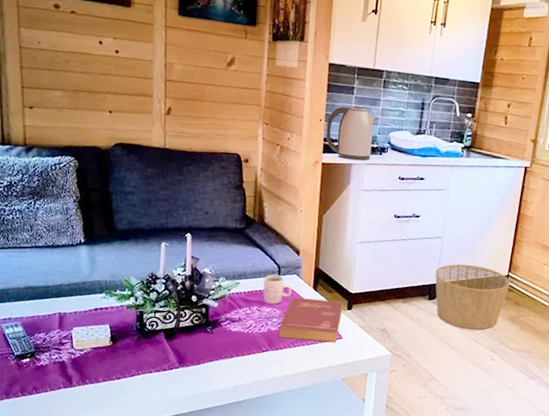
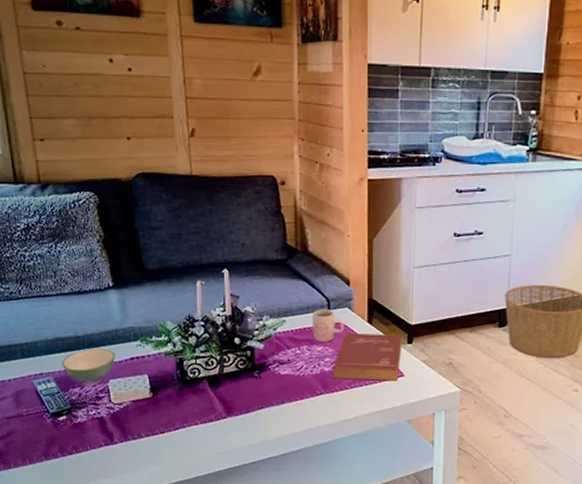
bowl: none [30,298,81,333] -> present [62,348,115,387]
kettle: present [325,106,375,161] -> none [370,111,424,175]

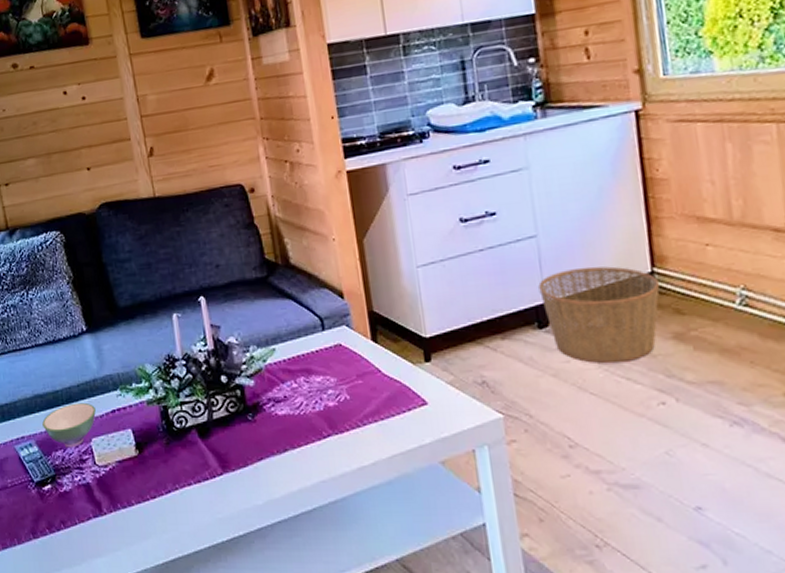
mug: present [312,309,345,342] -> none [305,330,346,371]
book: present [332,333,403,382] -> none [337,352,421,416]

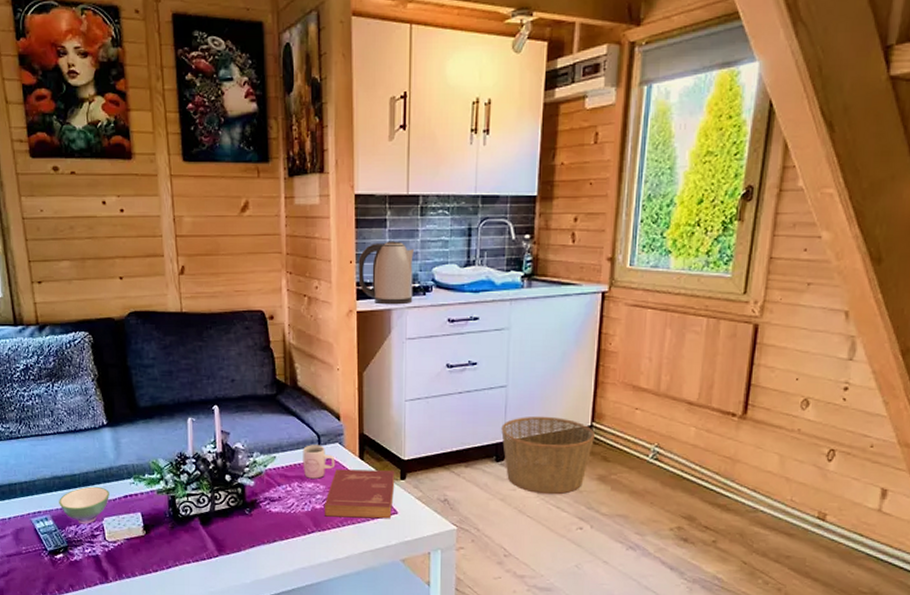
mug: none [305,330,346,371] -> present [303,445,336,479]
book: none [337,352,421,416] -> present [324,469,395,519]
kettle: none [340,87,409,161] -> present [358,241,414,305]

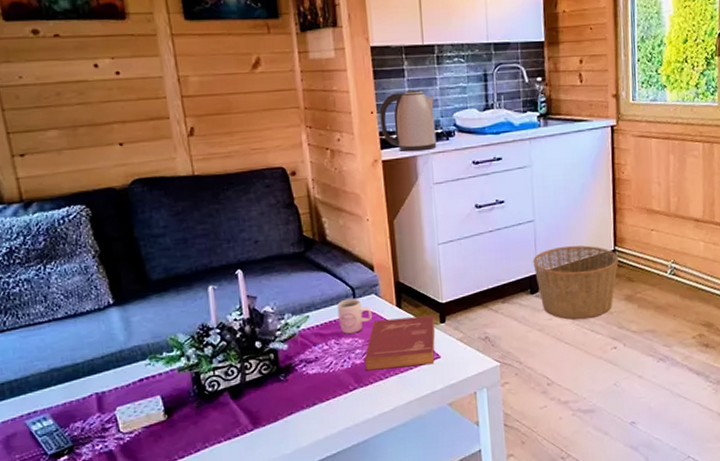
bowl: present [59,486,109,525] -> none [59,373,122,419]

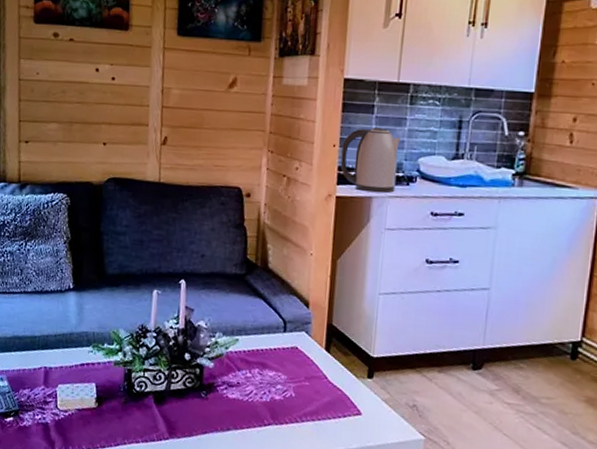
mug: present [337,298,373,334] -> none [265,330,300,368]
book: present [364,315,435,371] -> none [283,359,363,420]
basket: present [533,245,618,320] -> none [480,323,585,414]

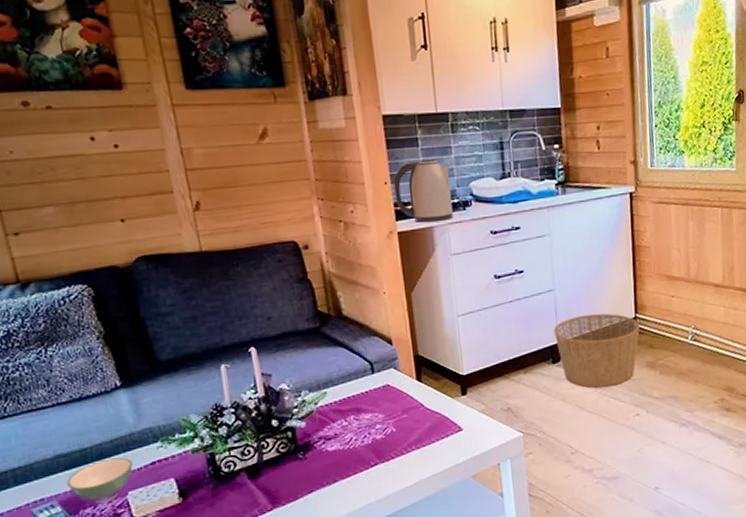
bowl: none [16,350,67,390] -> present [67,457,133,504]
basket: none [480,323,585,414] -> present [554,313,640,388]

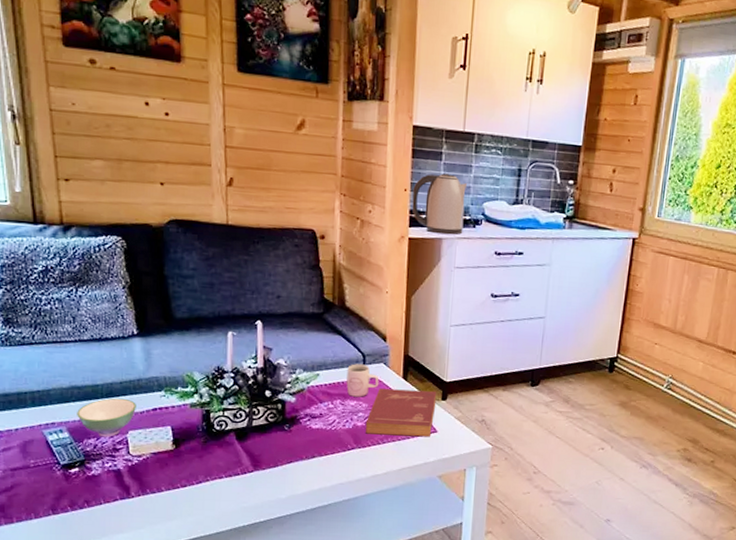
mug: none [356,373,393,410] -> present [346,364,380,397]
book: none [384,388,457,446] -> present [365,388,437,437]
basket: present [554,313,640,388] -> none [537,346,619,418]

